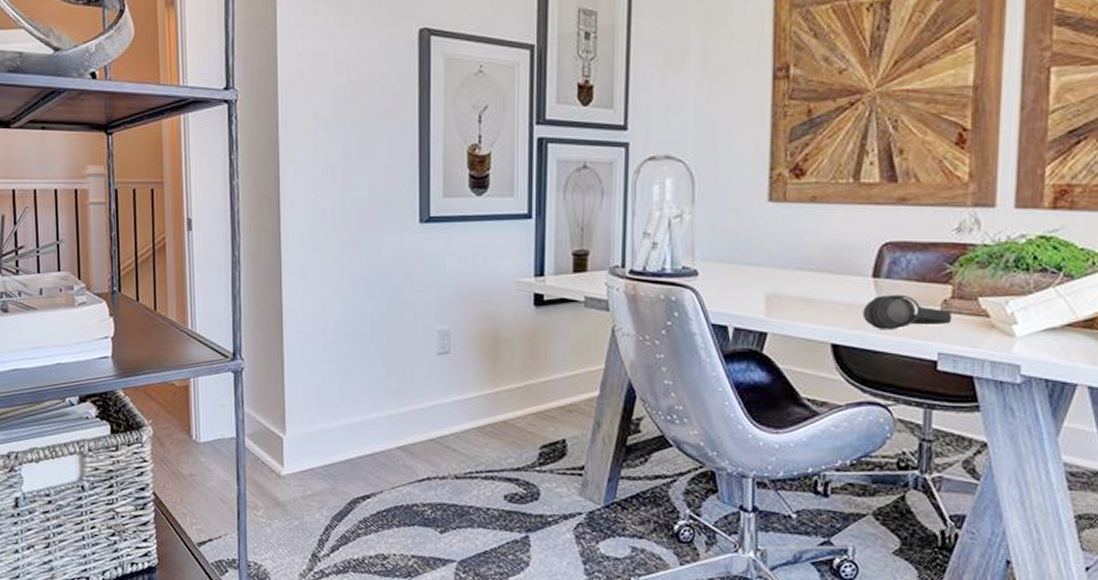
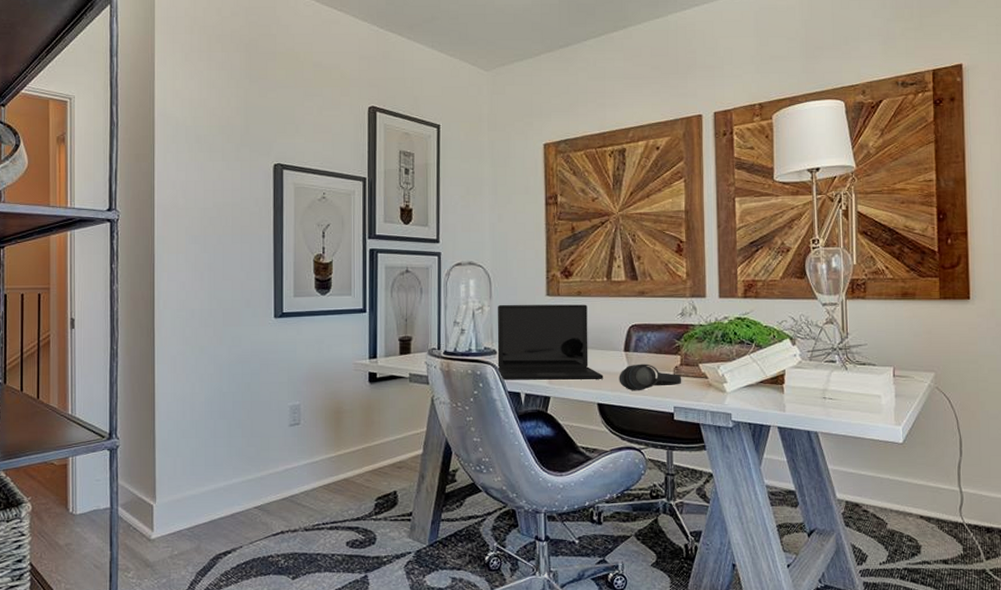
laptop: none [699,211,842,313] -> present [497,304,604,380]

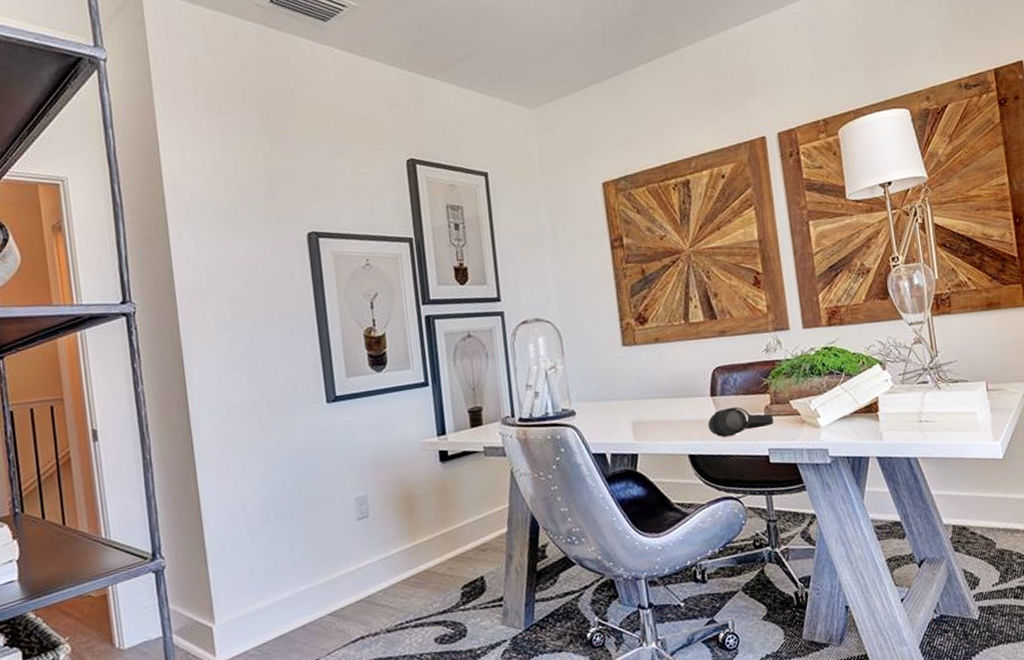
laptop: present [497,304,604,380] -> none [571,351,692,441]

